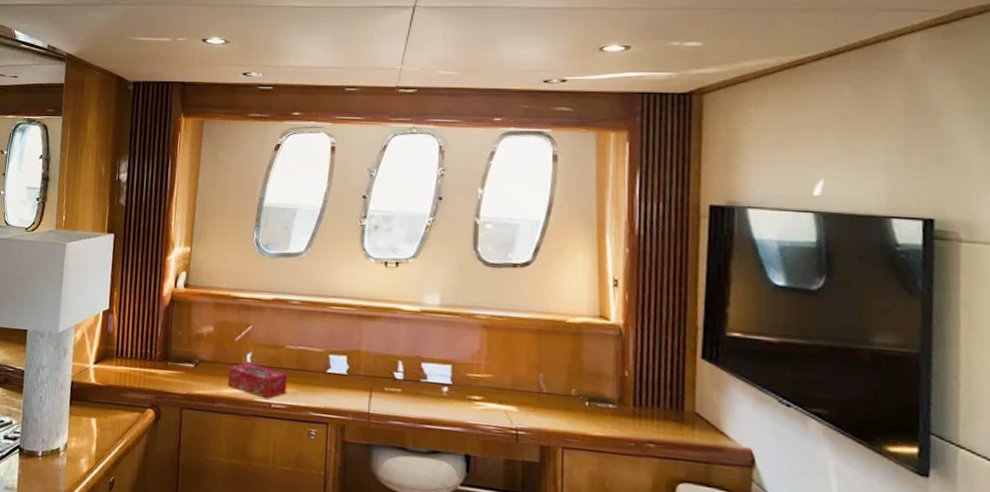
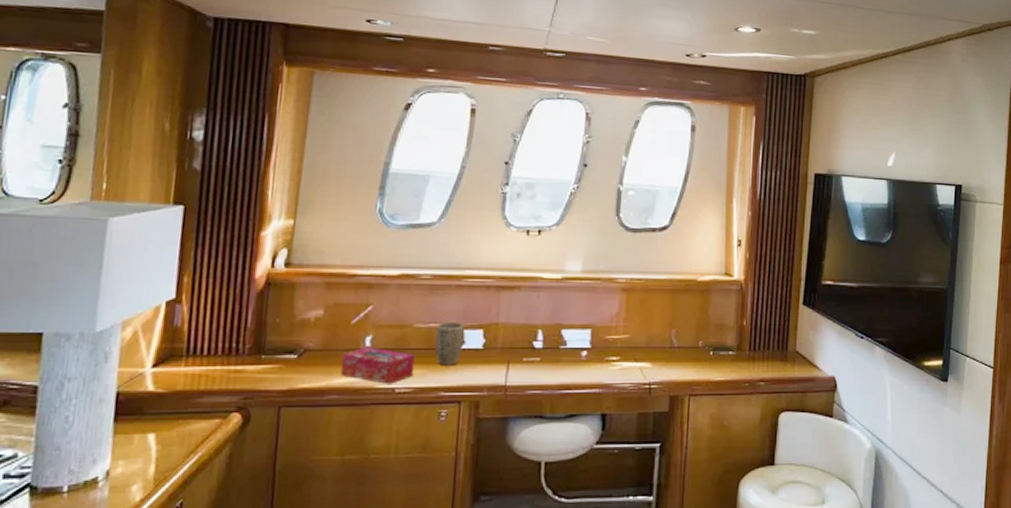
plant pot: none [305,345,330,388] -> present [435,321,464,365]

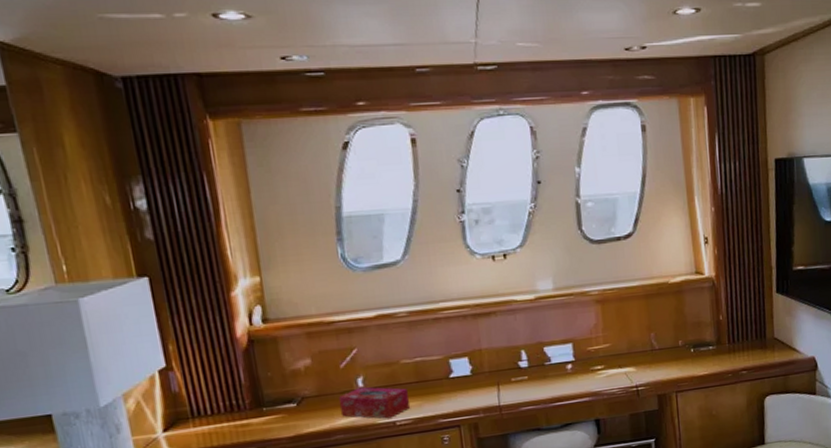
plant pot: present [435,321,464,365] -> none [423,353,452,395]

